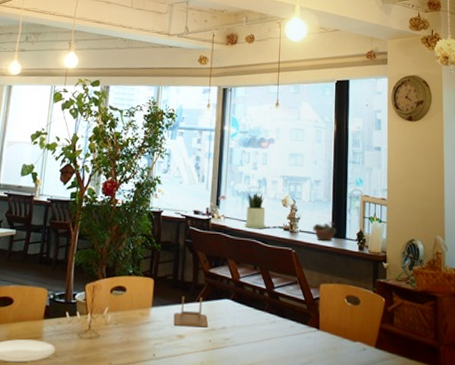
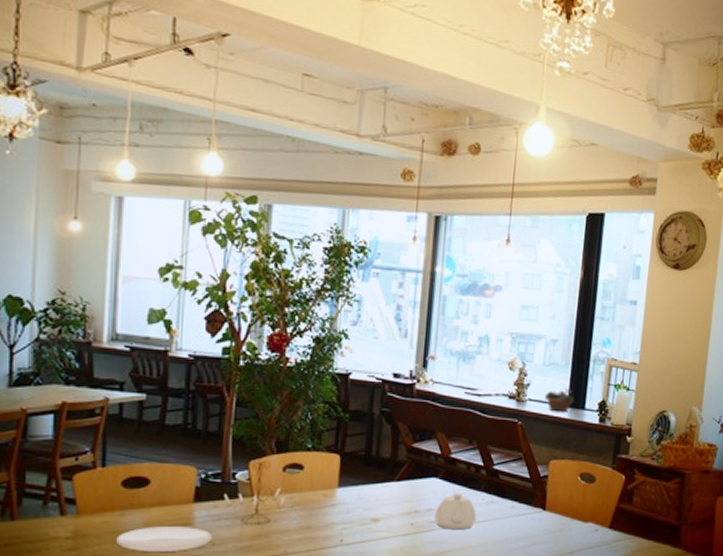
napkin holder: present [173,296,208,328] -> none [366,475,410,510]
teapot: none [227,312,263,347] -> present [434,492,477,530]
planter: present [244,193,266,229] -> none [459,353,487,397]

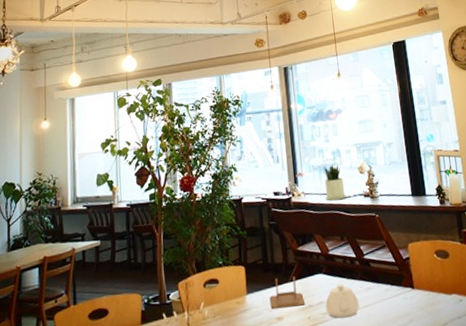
napkin holder: none [366,475,410,510] -> present [269,276,305,308]
planter: none [459,353,487,397] -> present [324,164,347,201]
succulent planter: present [544,389,573,411] -> none [391,181,415,201]

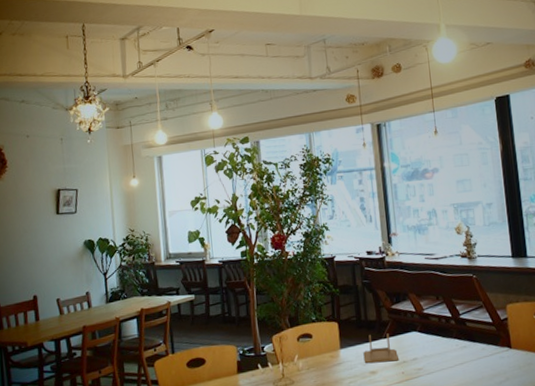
planter: present [324,164,347,201] -> none [419,225,443,261]
teapot: present [325,284,360,318] -> none [419,342,455,374]

